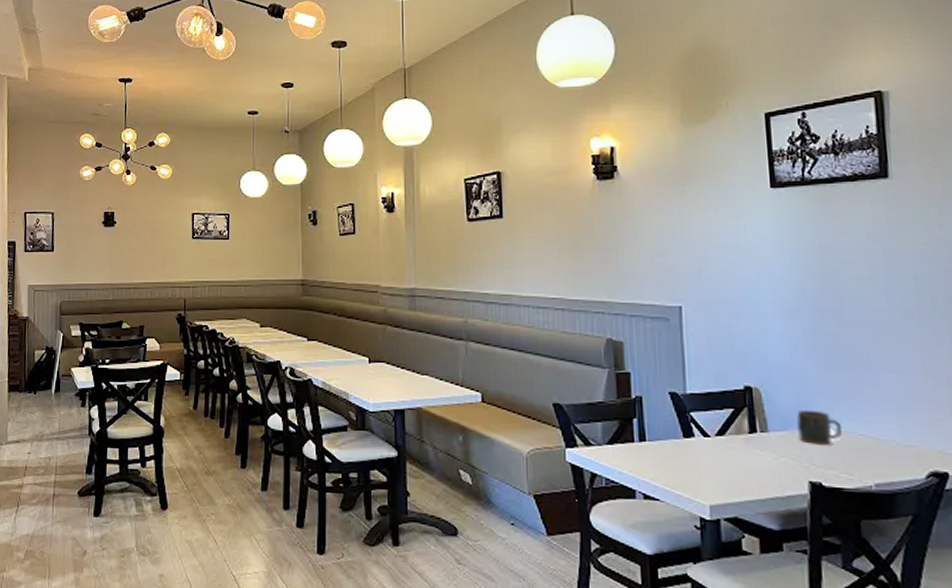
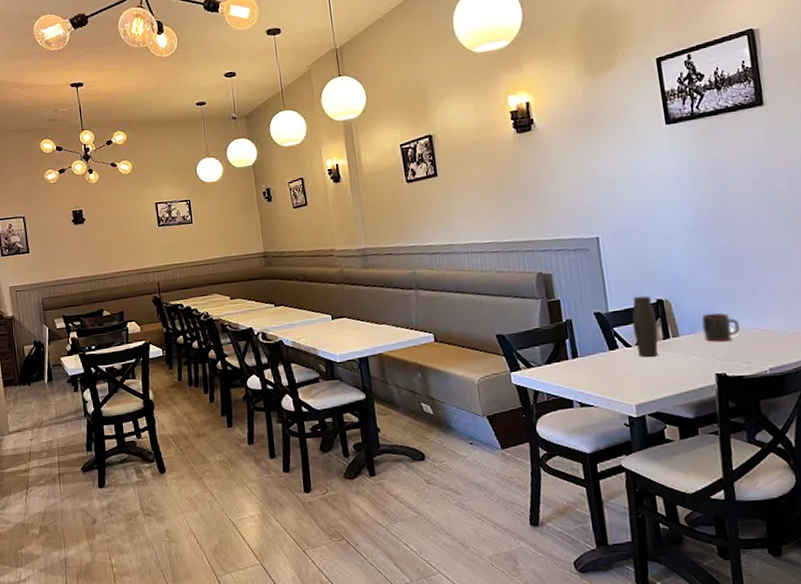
vase: none [713,379,744,452] -> present [632,295,658,357]

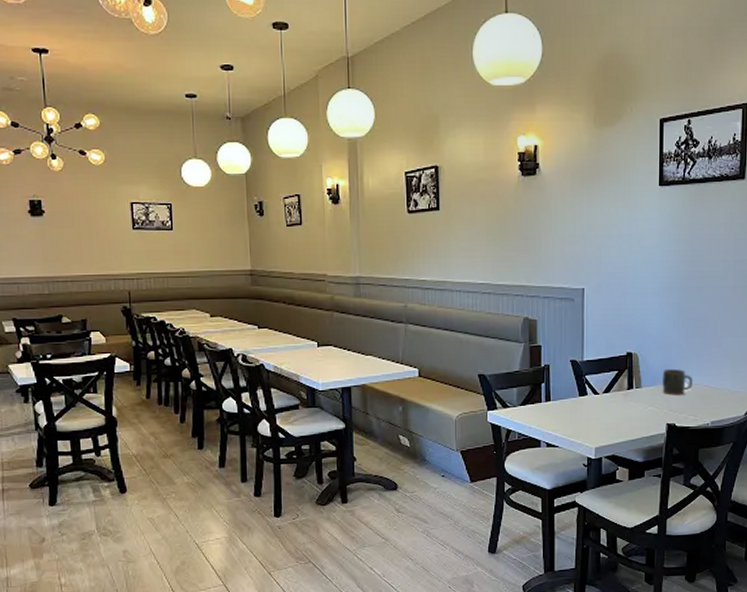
vase: present [632,295,658,357] -> none [603,348,625,405]

